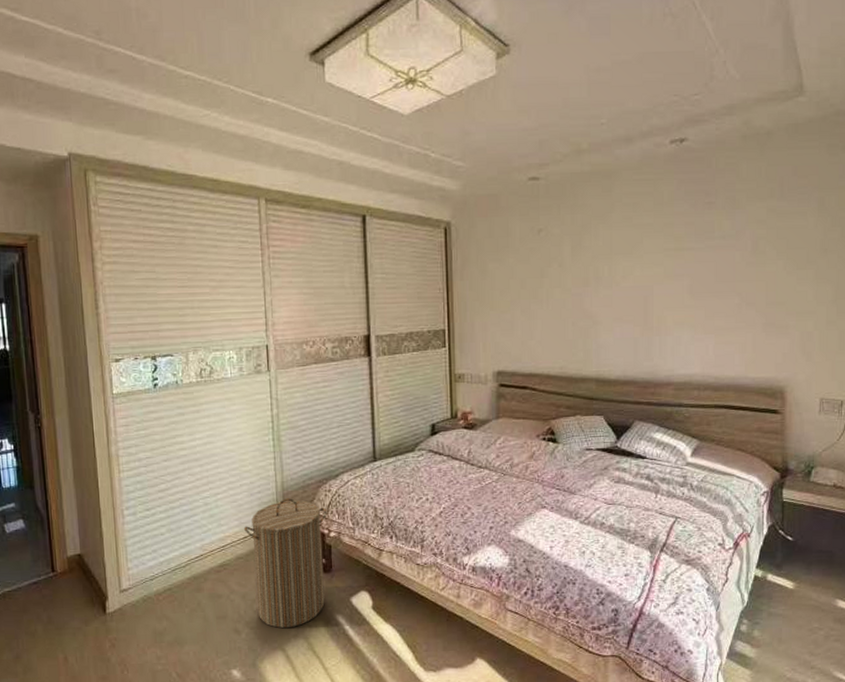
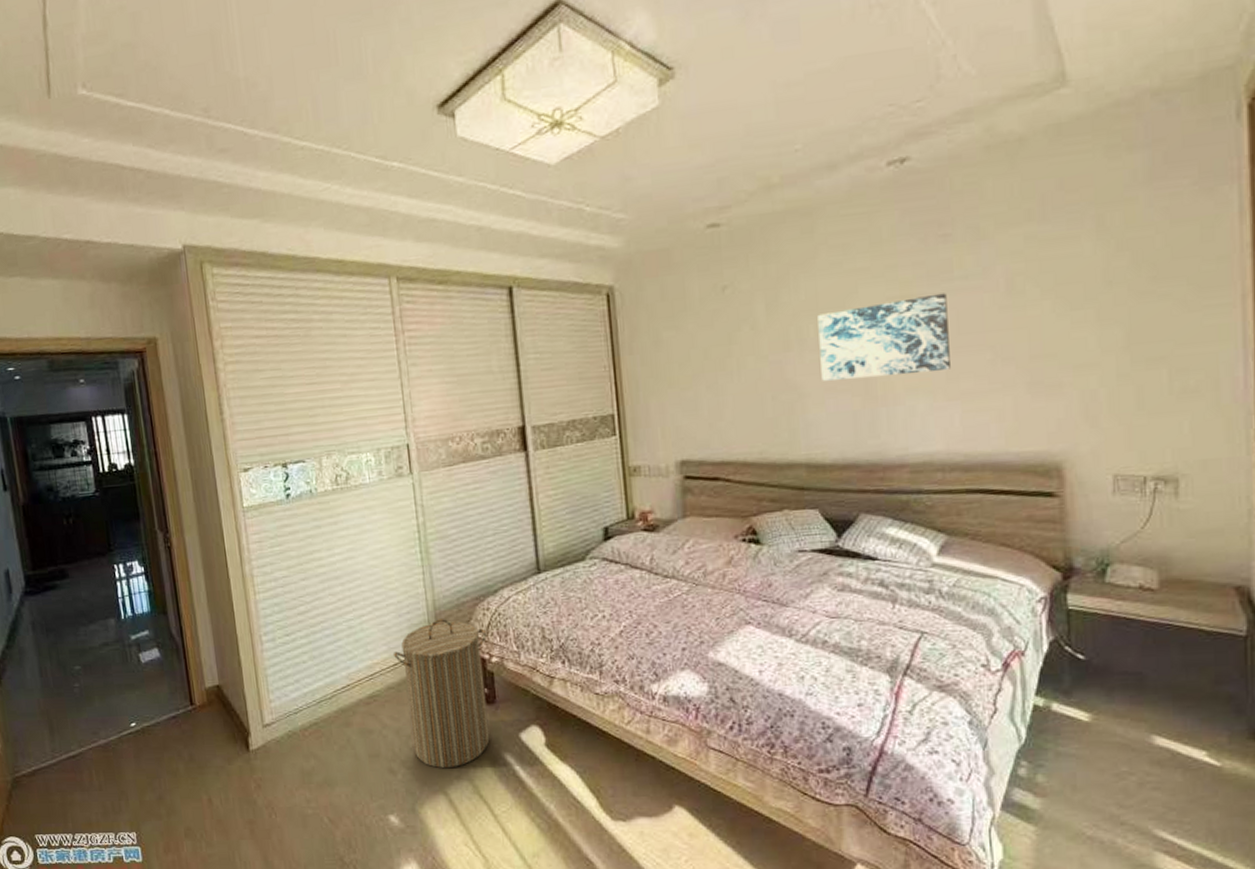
wall art: none [611,248,709,312] -> present [818,293,950,381]

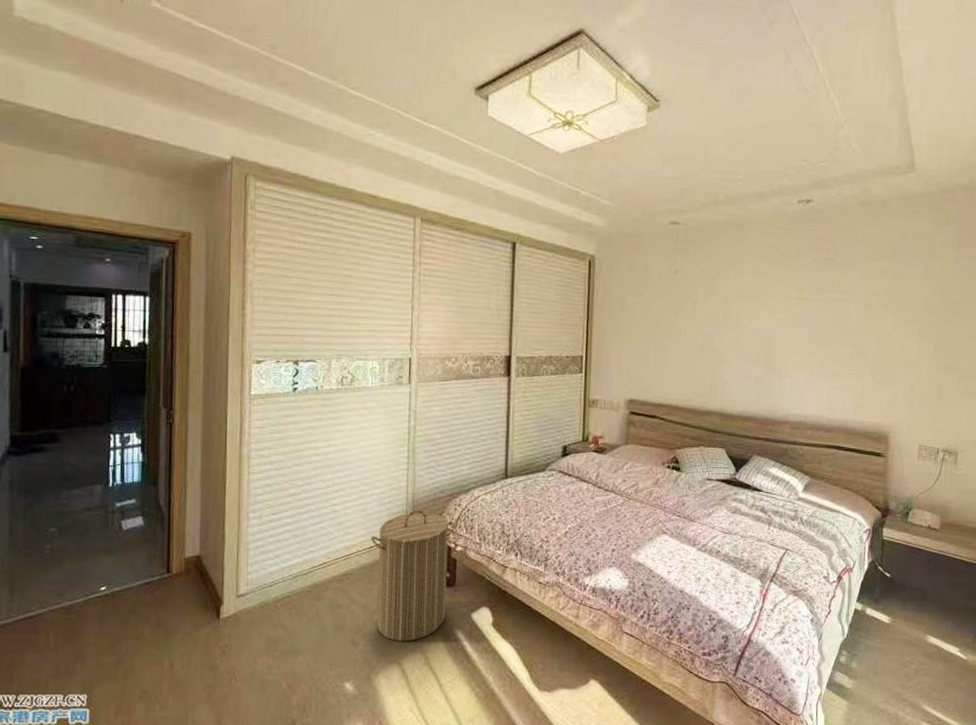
wall art: present [818,293,950,381] -> none [737,300,827,357]

